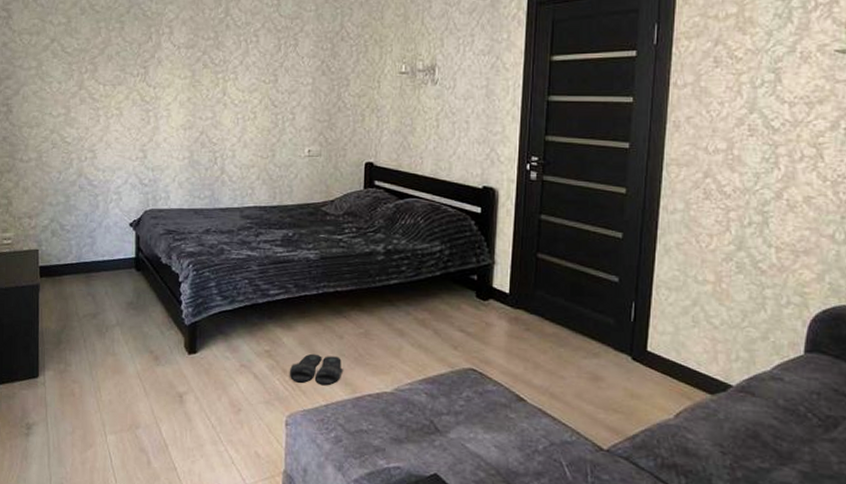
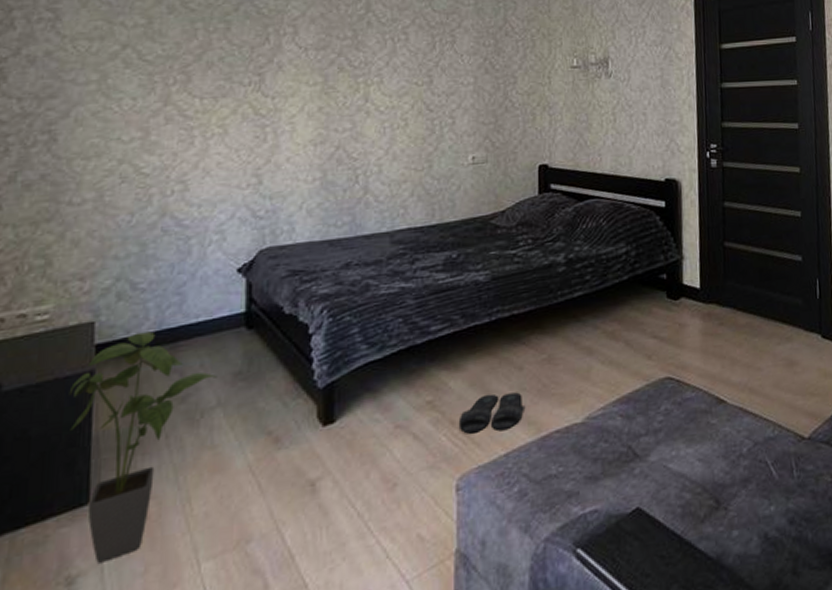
house plant: none [24,262,117,419] -> present [68,331,217,563]

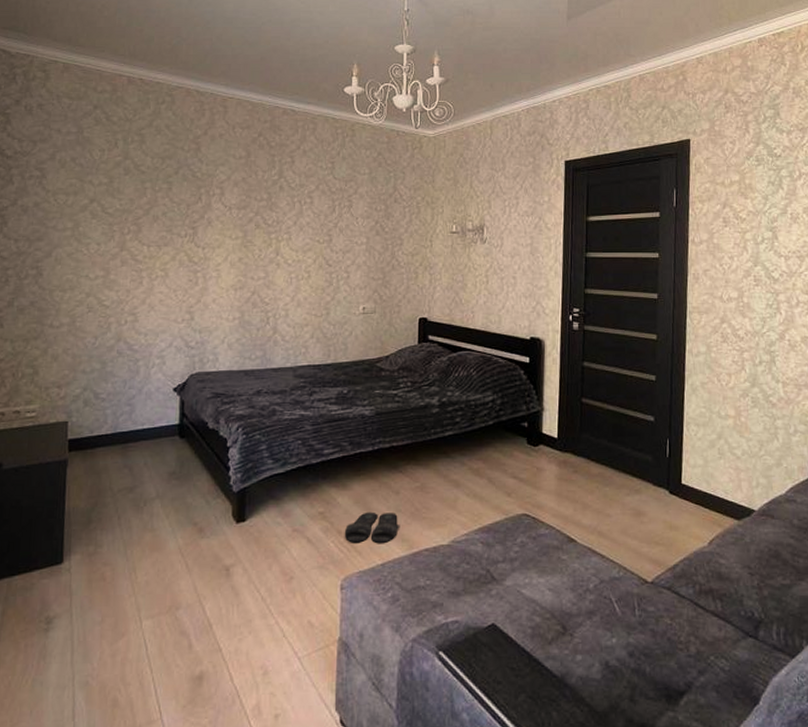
house plant: present [68,331,217,563] -> none [49,433,157,610]

